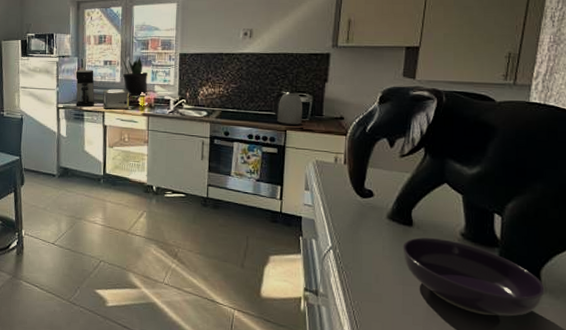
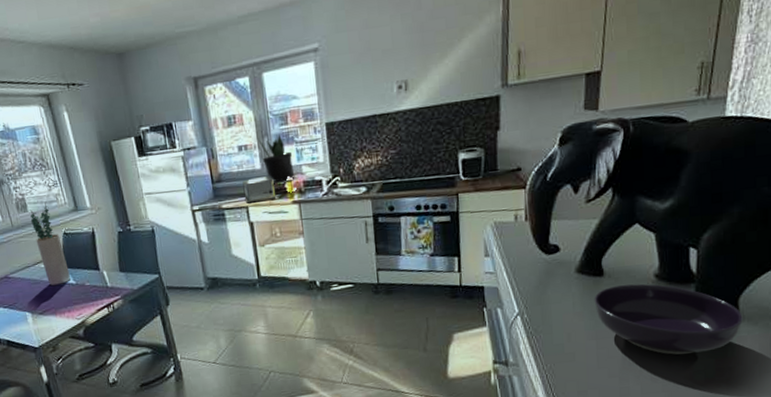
coffee maker: present [76,69,95,107] -> none [207,159,236,206]
kettle: present [274,91,303,128] -> none [441,147,475,190]

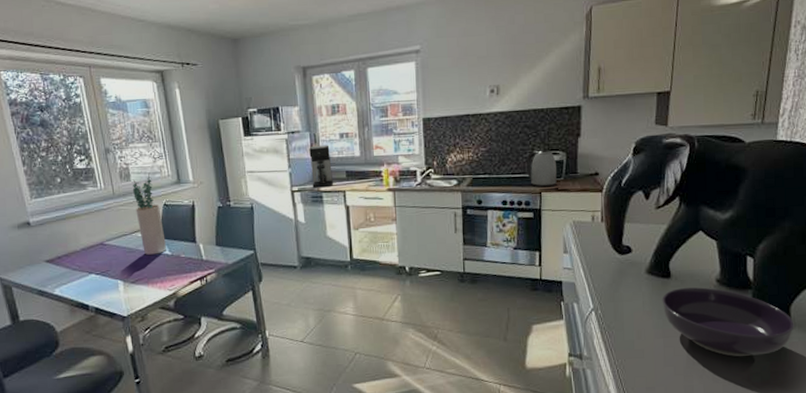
coffee maker: none [207,159,236,206] -> present [309,145,334,188]
toaster: present [242,176,276,205] -> none [342,163,373,189]
planter: present [258,134,295,182] -> none [359,125,391,169]
kettle: none [441,147,475,190] -> present [526,150,557,189]

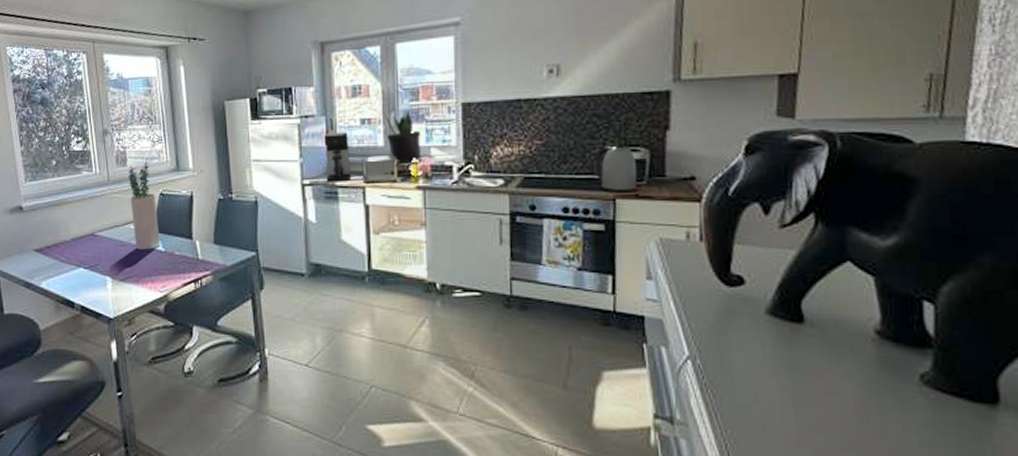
toaster: none [342,163,373,189] -> present [362,155,400,185]
planter: none [359,125,391,169] -> present [384,110,422,163]
bowl: present [662,287,794,357] -> none [791,339,1006,446]

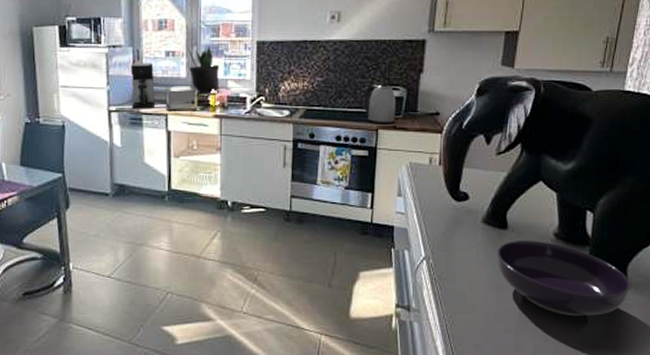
bowl: none [791,339,1006,446] -> present [497,241,630,317]

